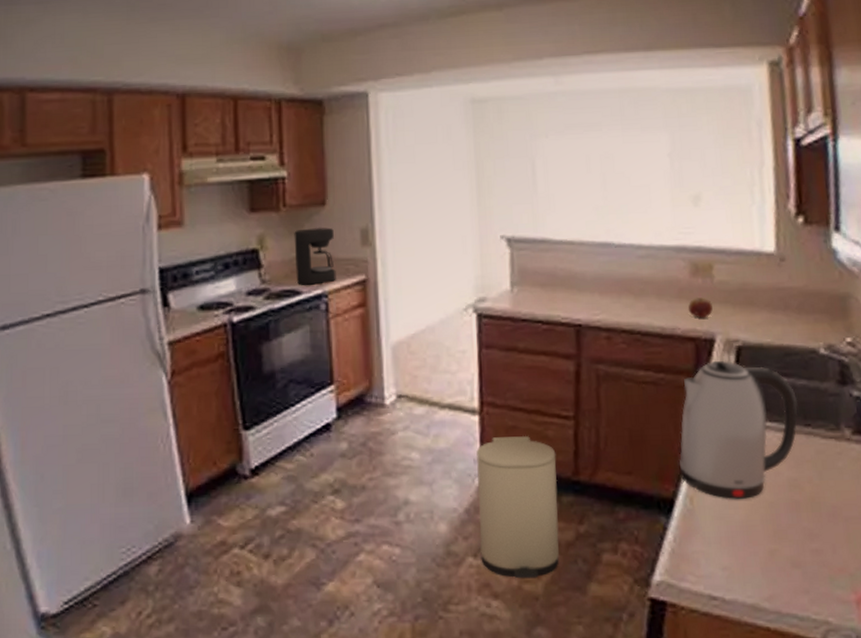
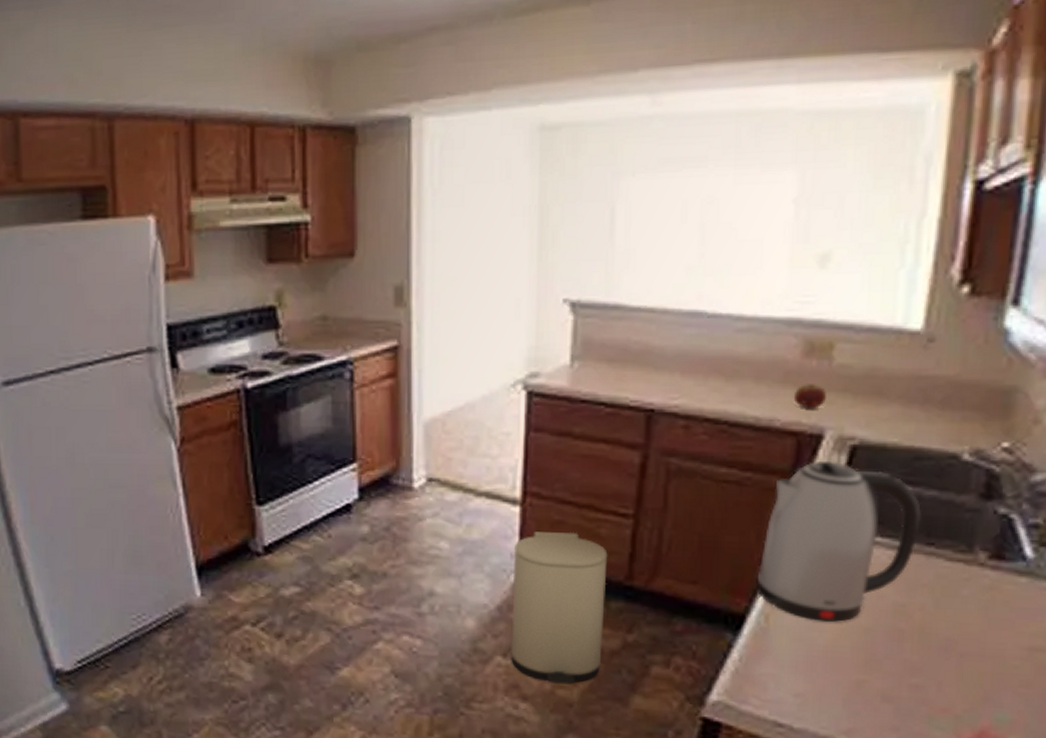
coffee maker: present [294,227,336,285] -> none [317,283,364,350]

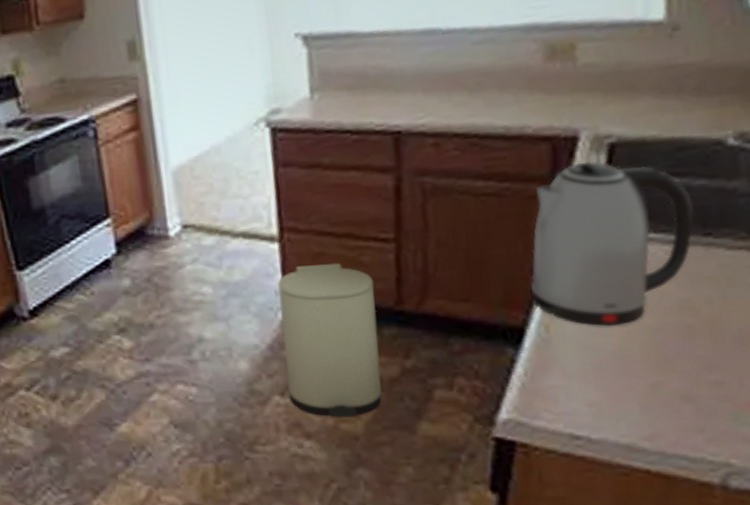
fruit: present [793,384,826,409] -> none [541,86,576,112]

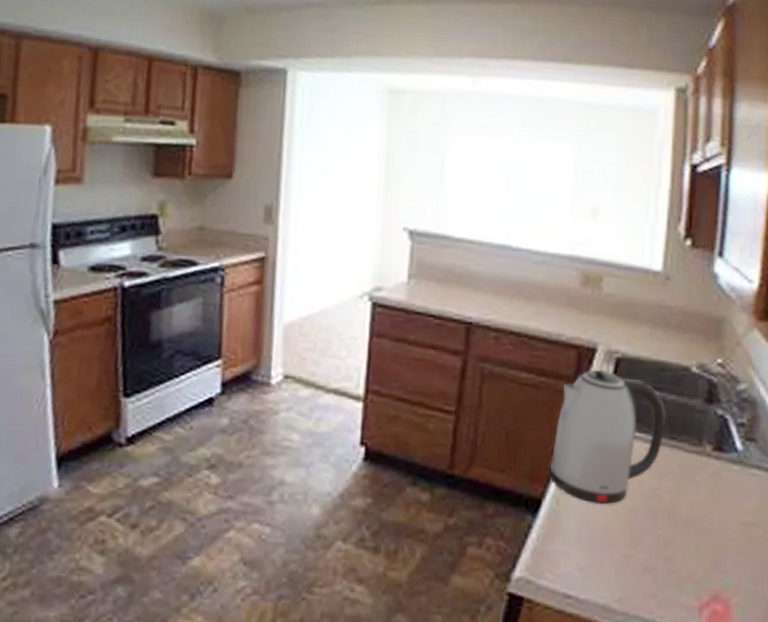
pedal bin: present [277,262,382,418] -> none [349,425,434,567]

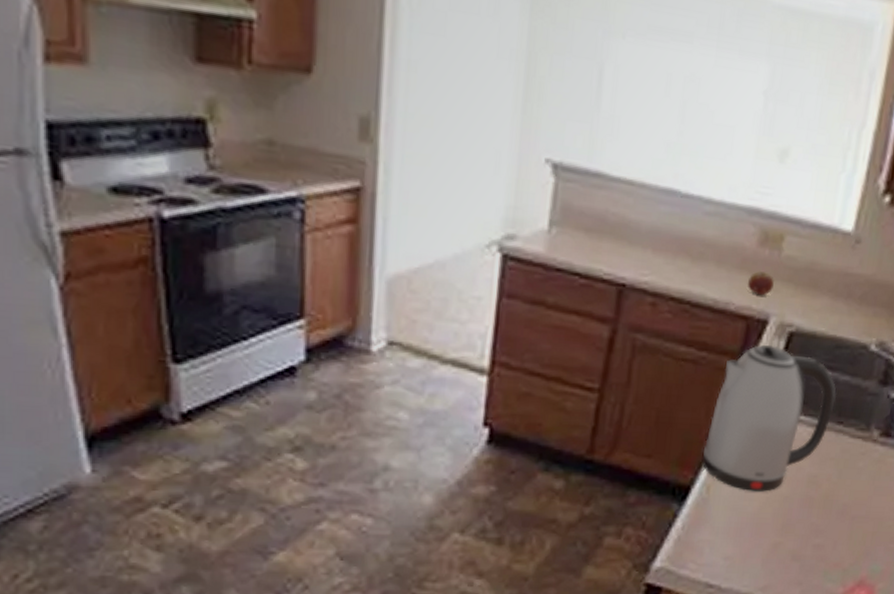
fruit: none [575,307,598,328] -> present [747,271,774,296]

